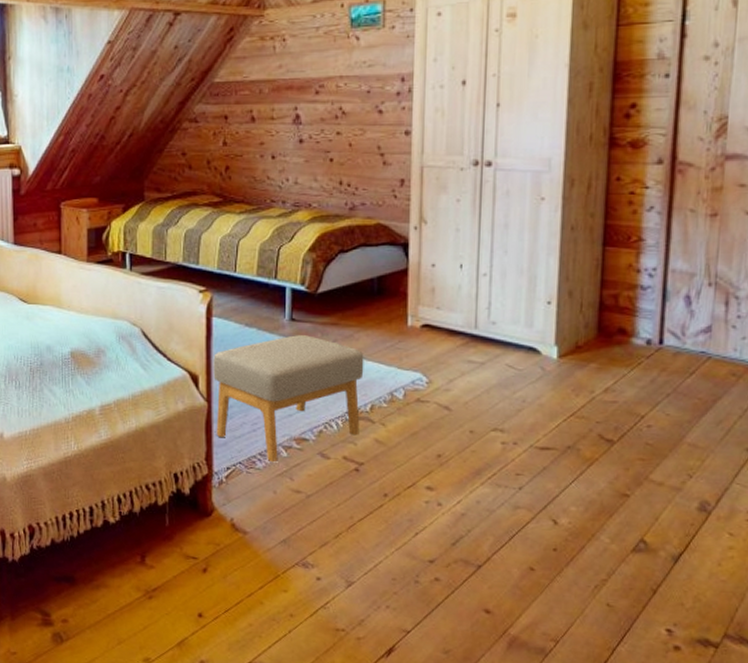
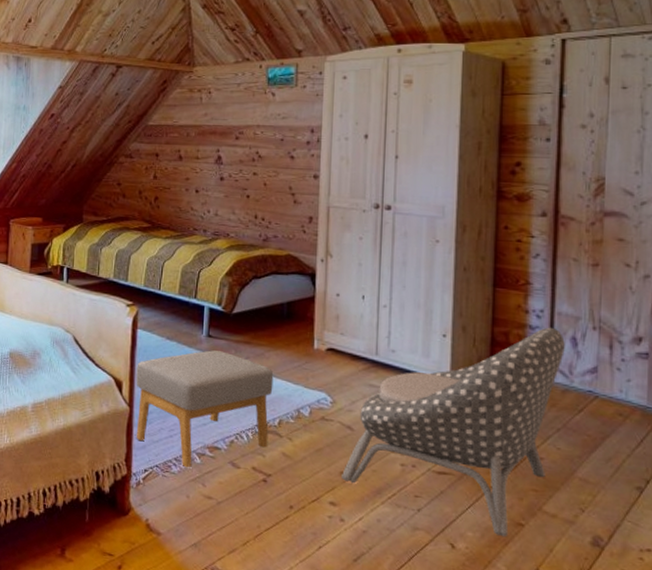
armchair: none [439,286,678,509] -> present [342,327,565,537]

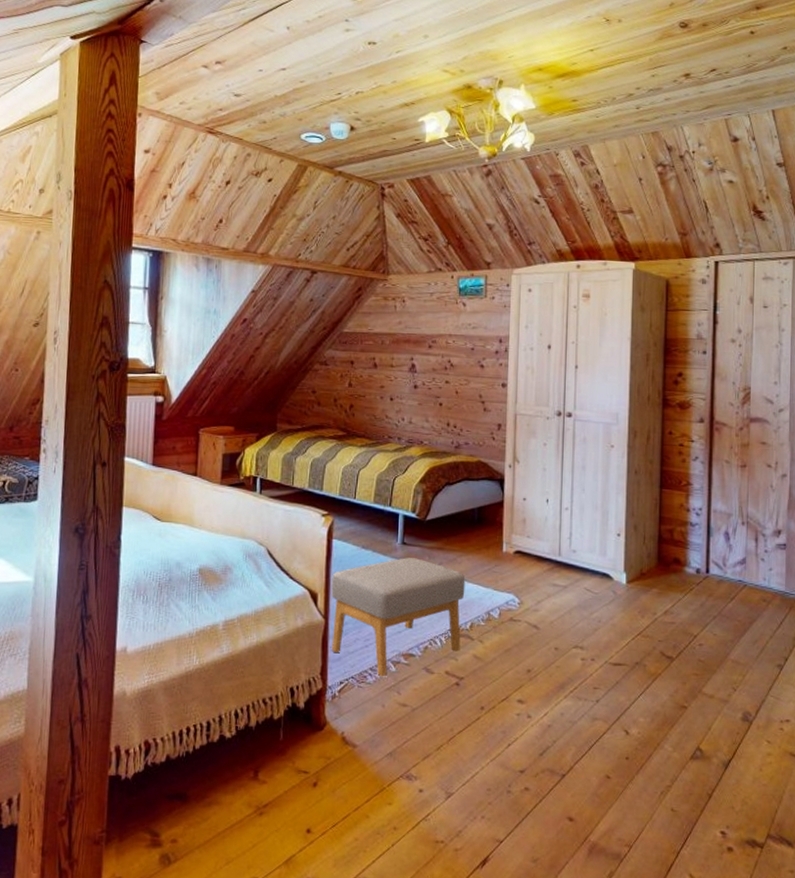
armchair: present [342,327,565,537] -> none [529,524,719,720]

